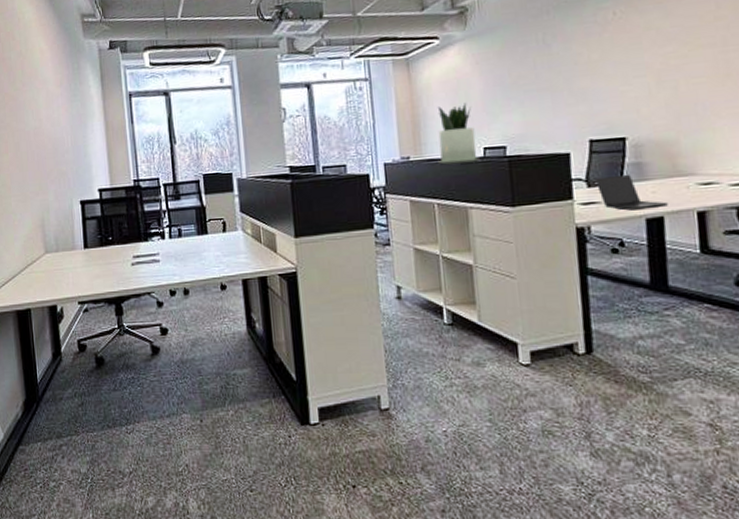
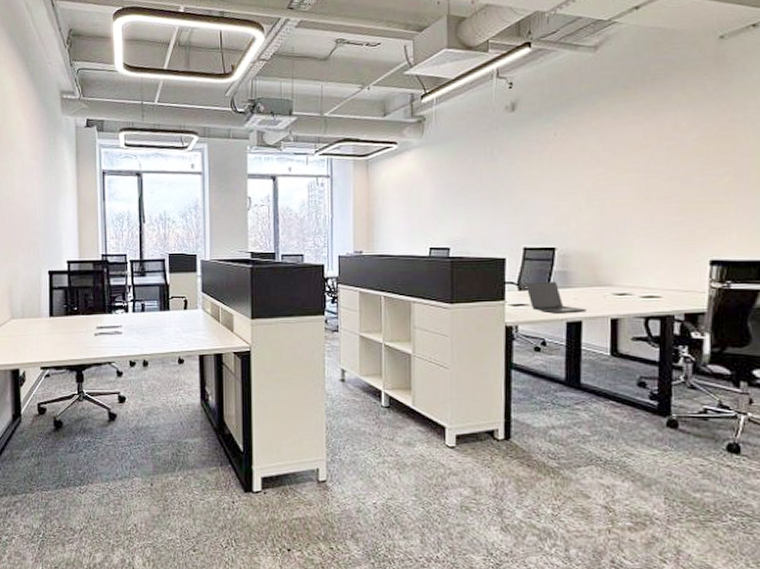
planter: present [437,102,480,165] -> none [388,205,425,262]

